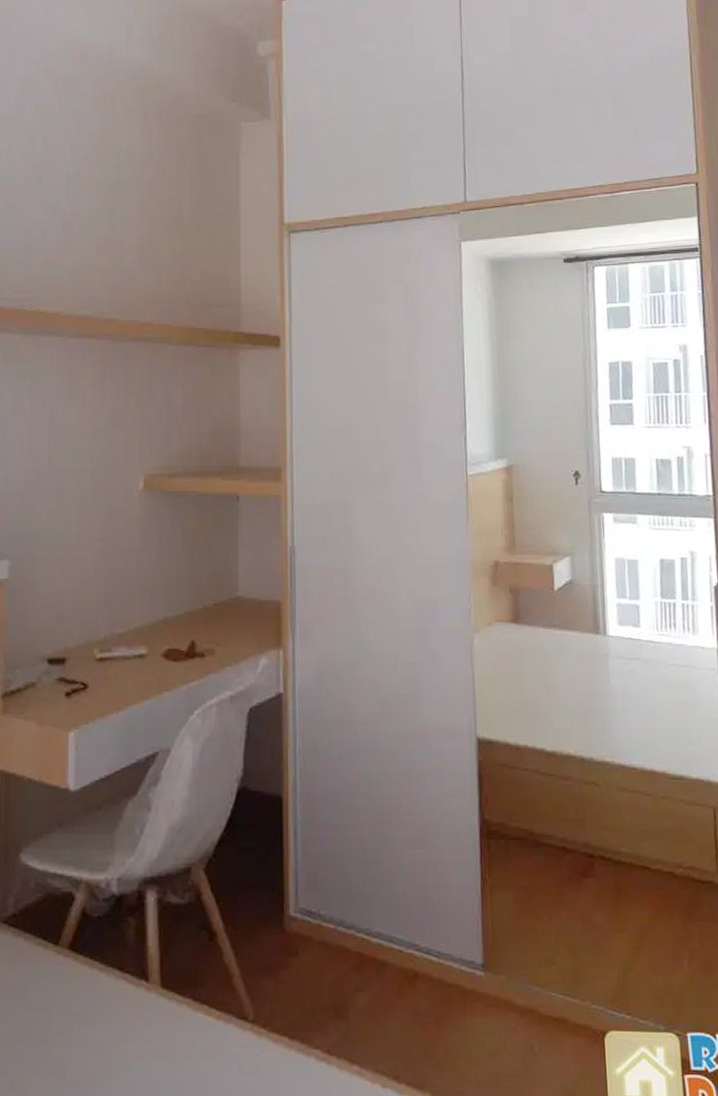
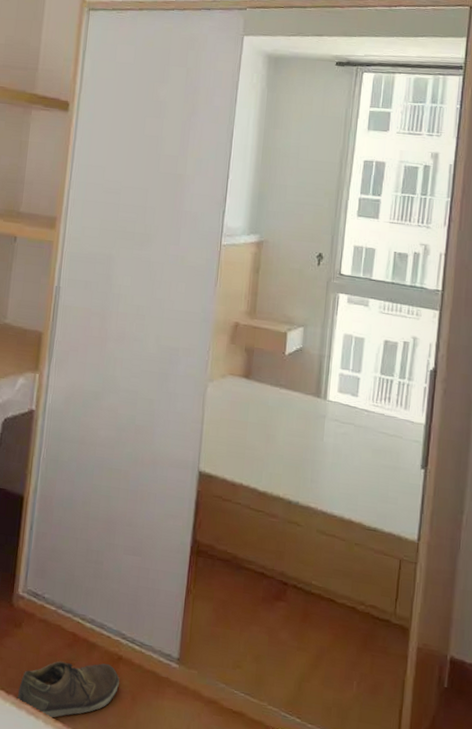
shoe: none [302,984,419,1062] -> present [16,660,120,719]

